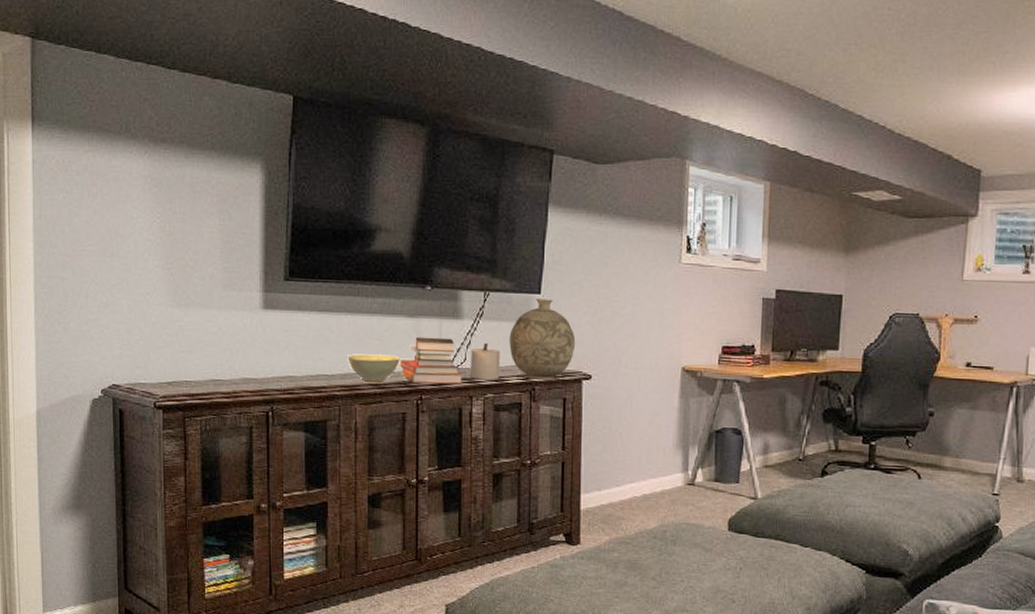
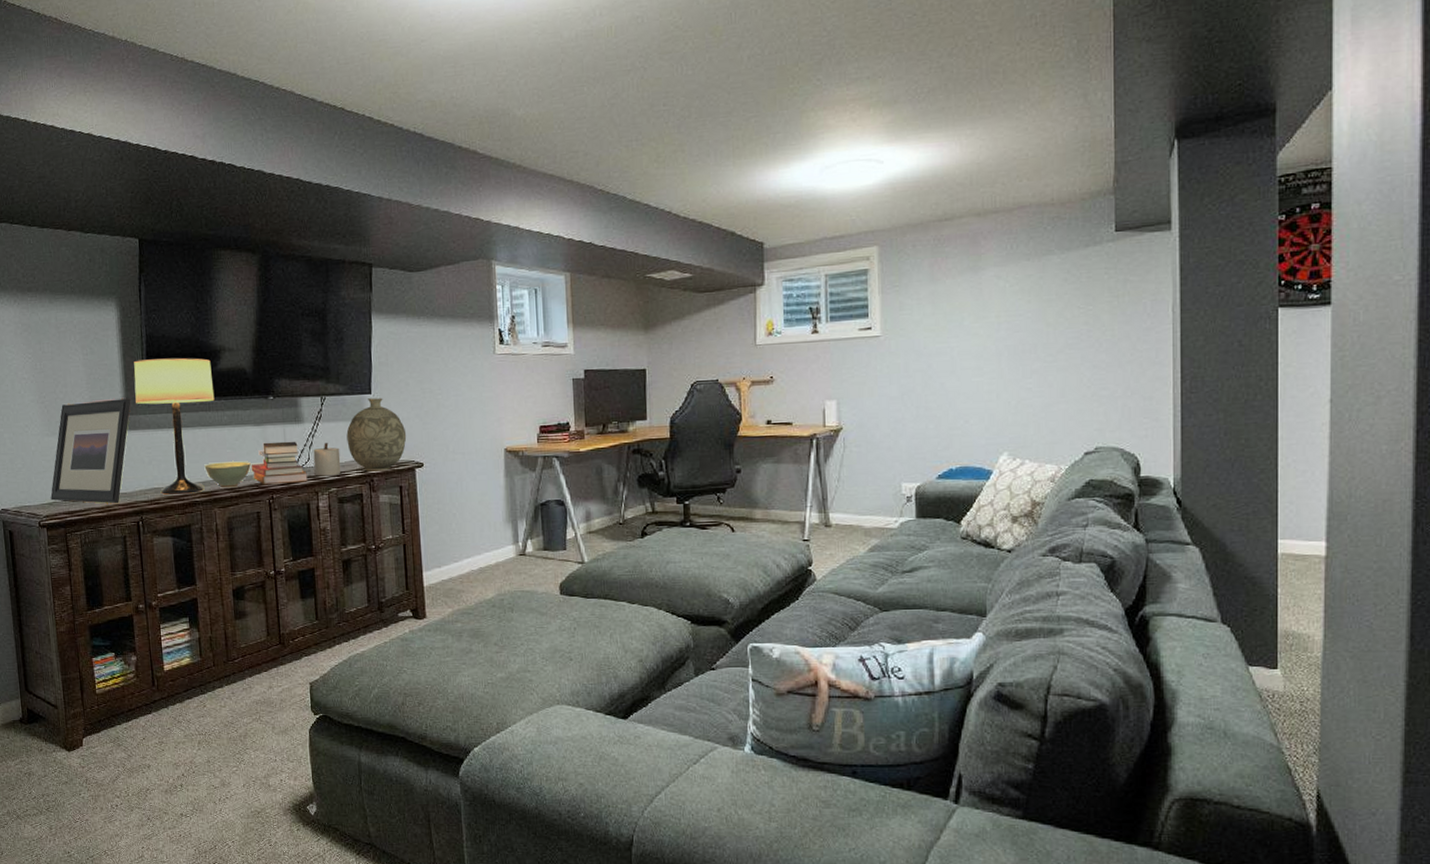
picture frame: none [170,273,270,390] -> present [51,398,131,504]
table lamp: none [274,232,365,385] -> present [134,357,215,494]

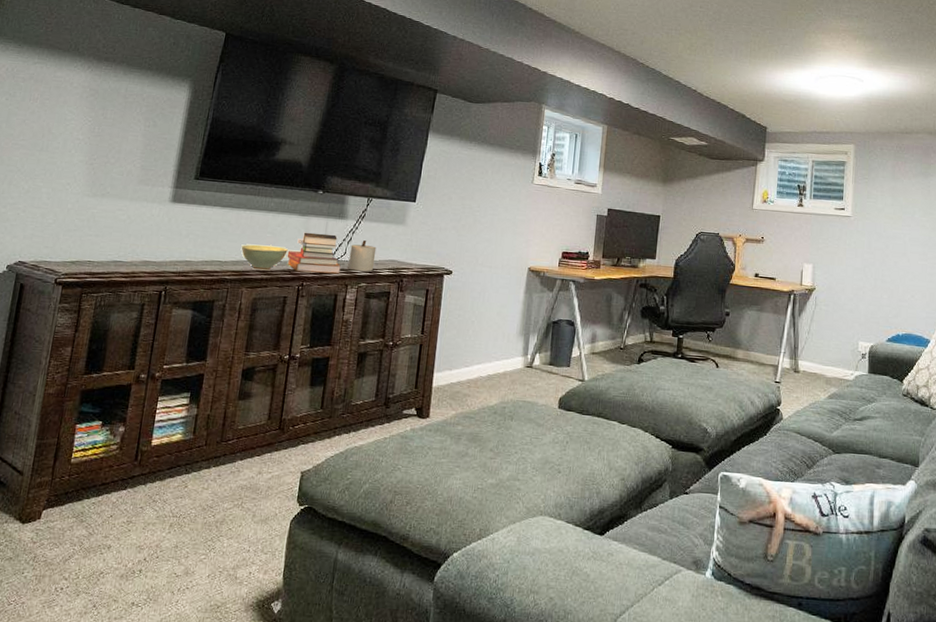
picture frame: present [51,398,131,504] -> none [74,169,183,271]
table lamp: present [134,357,215,494] -> none [186,139,270,270]
decorative vase: present [346,398,407,473] -> none [384,206,442,274]

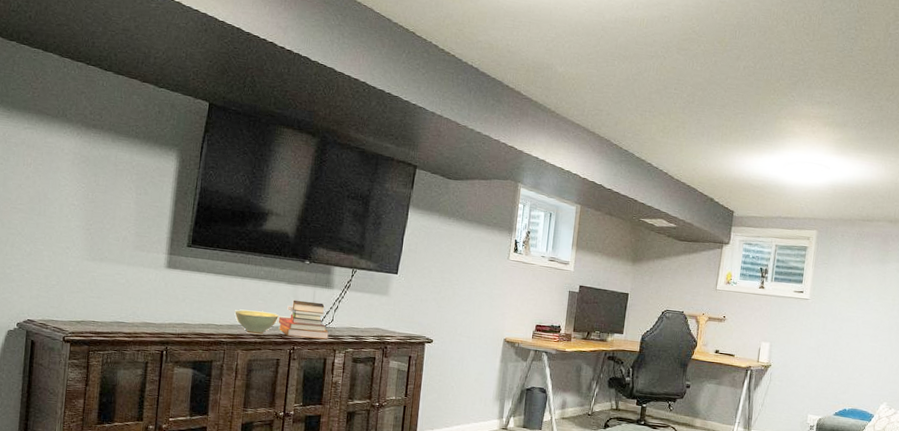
candle: present [348,240,377,272] -> none [335,309,362,339]

